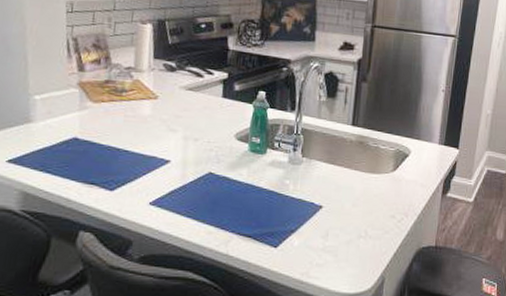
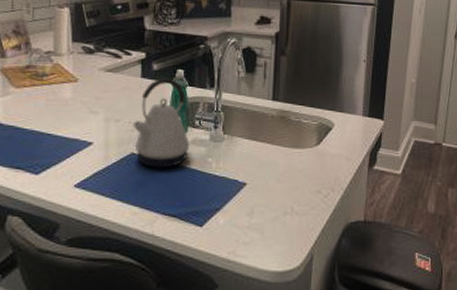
kettle: none [211,98,269,189] -> present [132,77,190,168]

